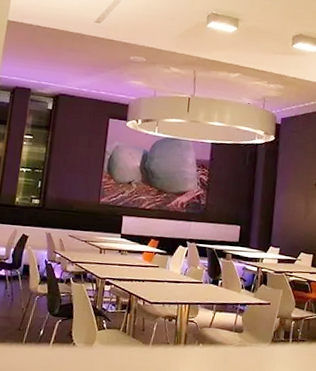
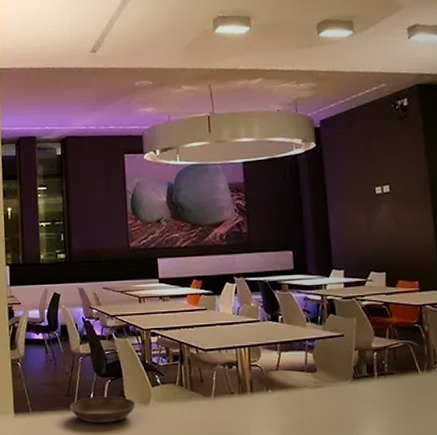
saucer: none [19,333,81,359] -> present [70,396,136,423]

